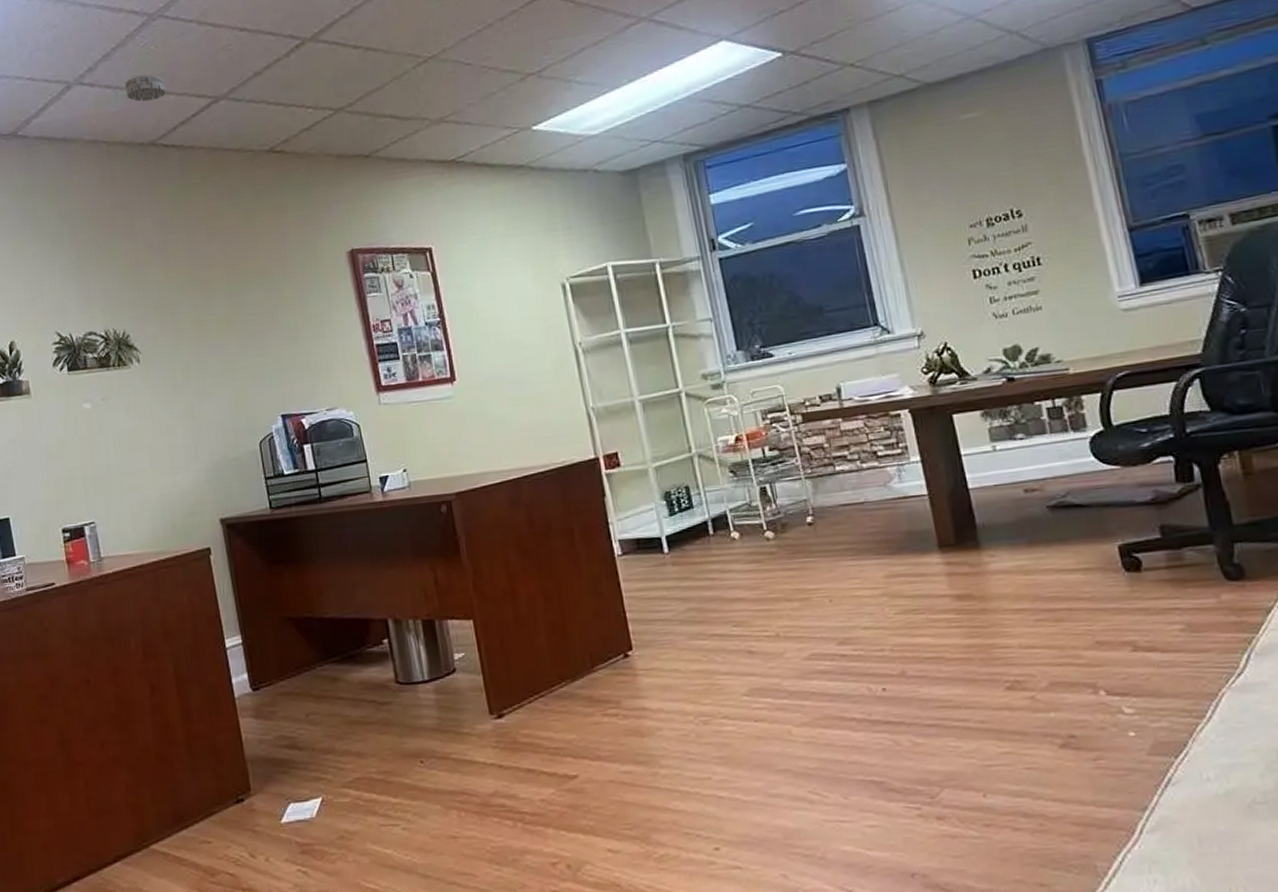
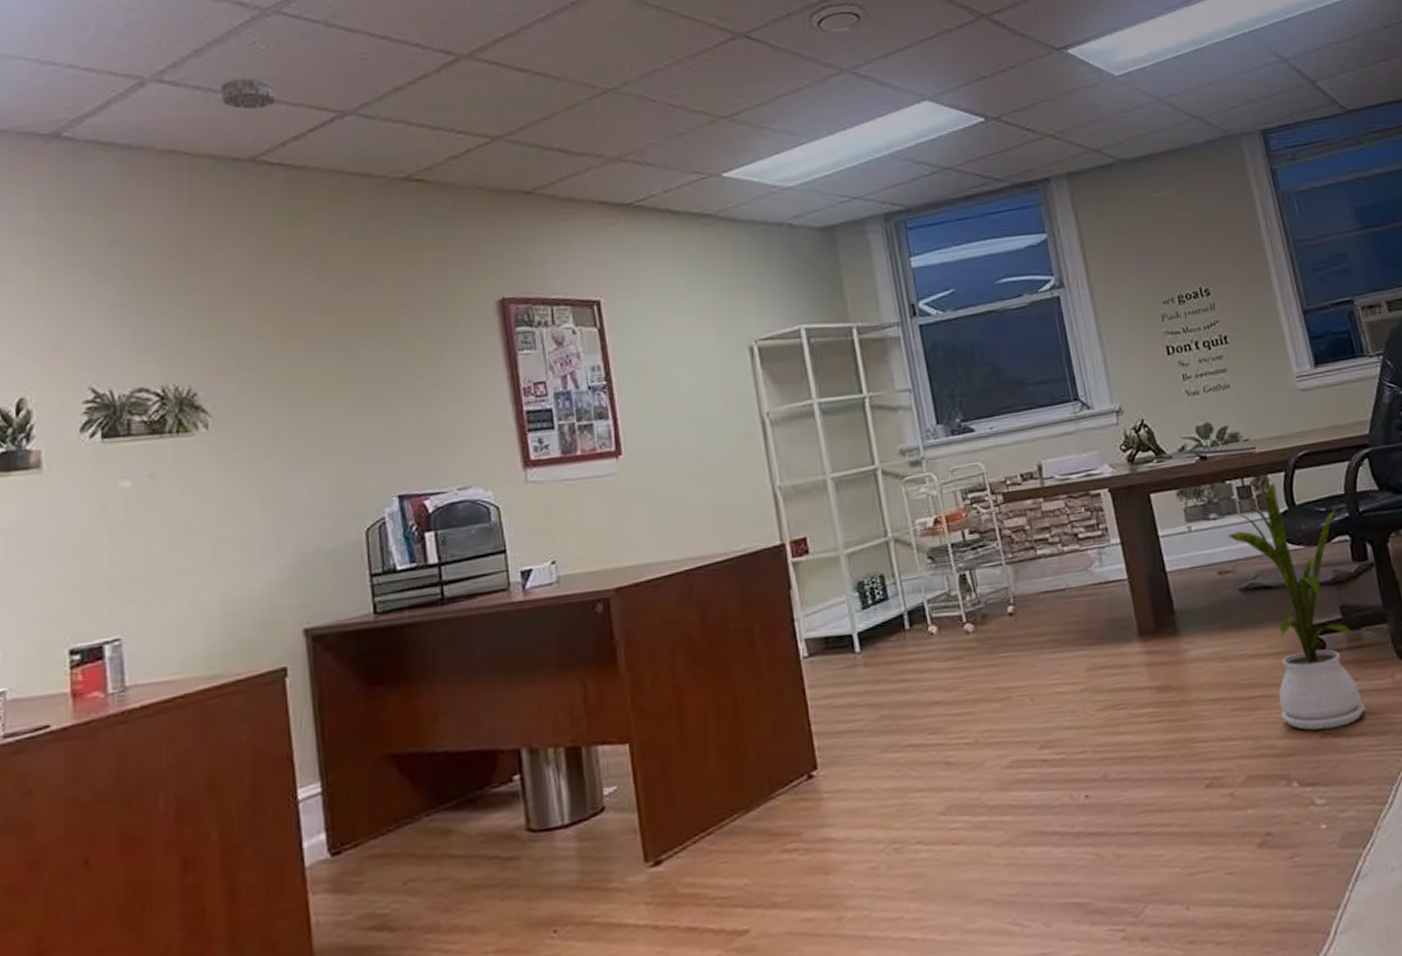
house plant: none [1034,403,1183,644] -> present [1226,482,1365,730]

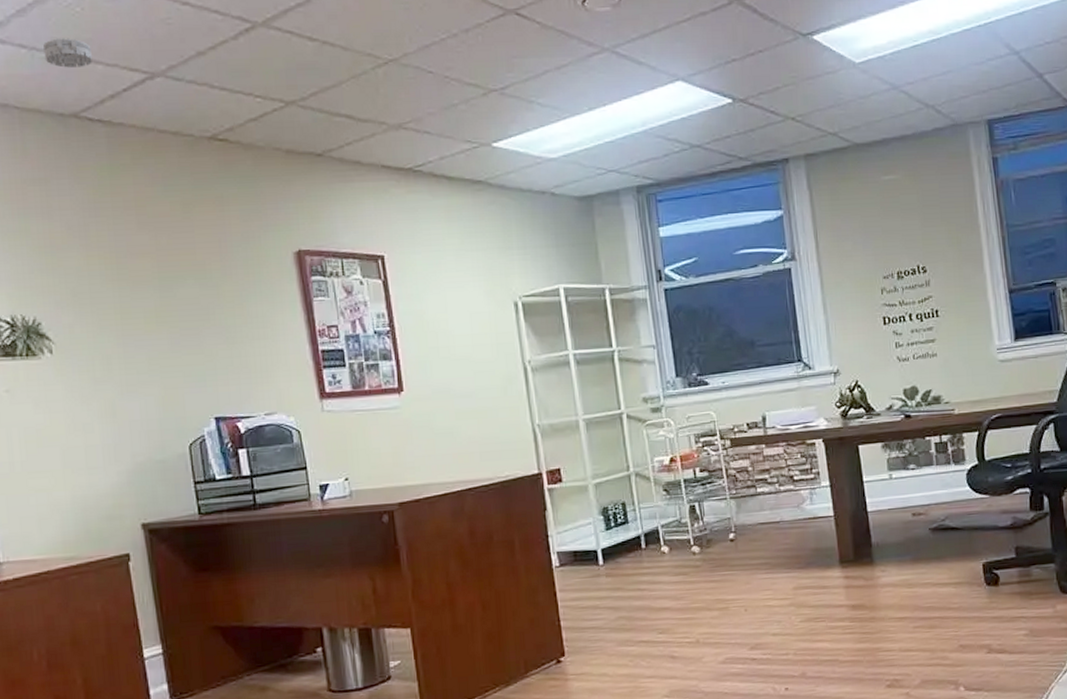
house plant: present [1226,482,1365,730] -> none [924,440,1027,647]

